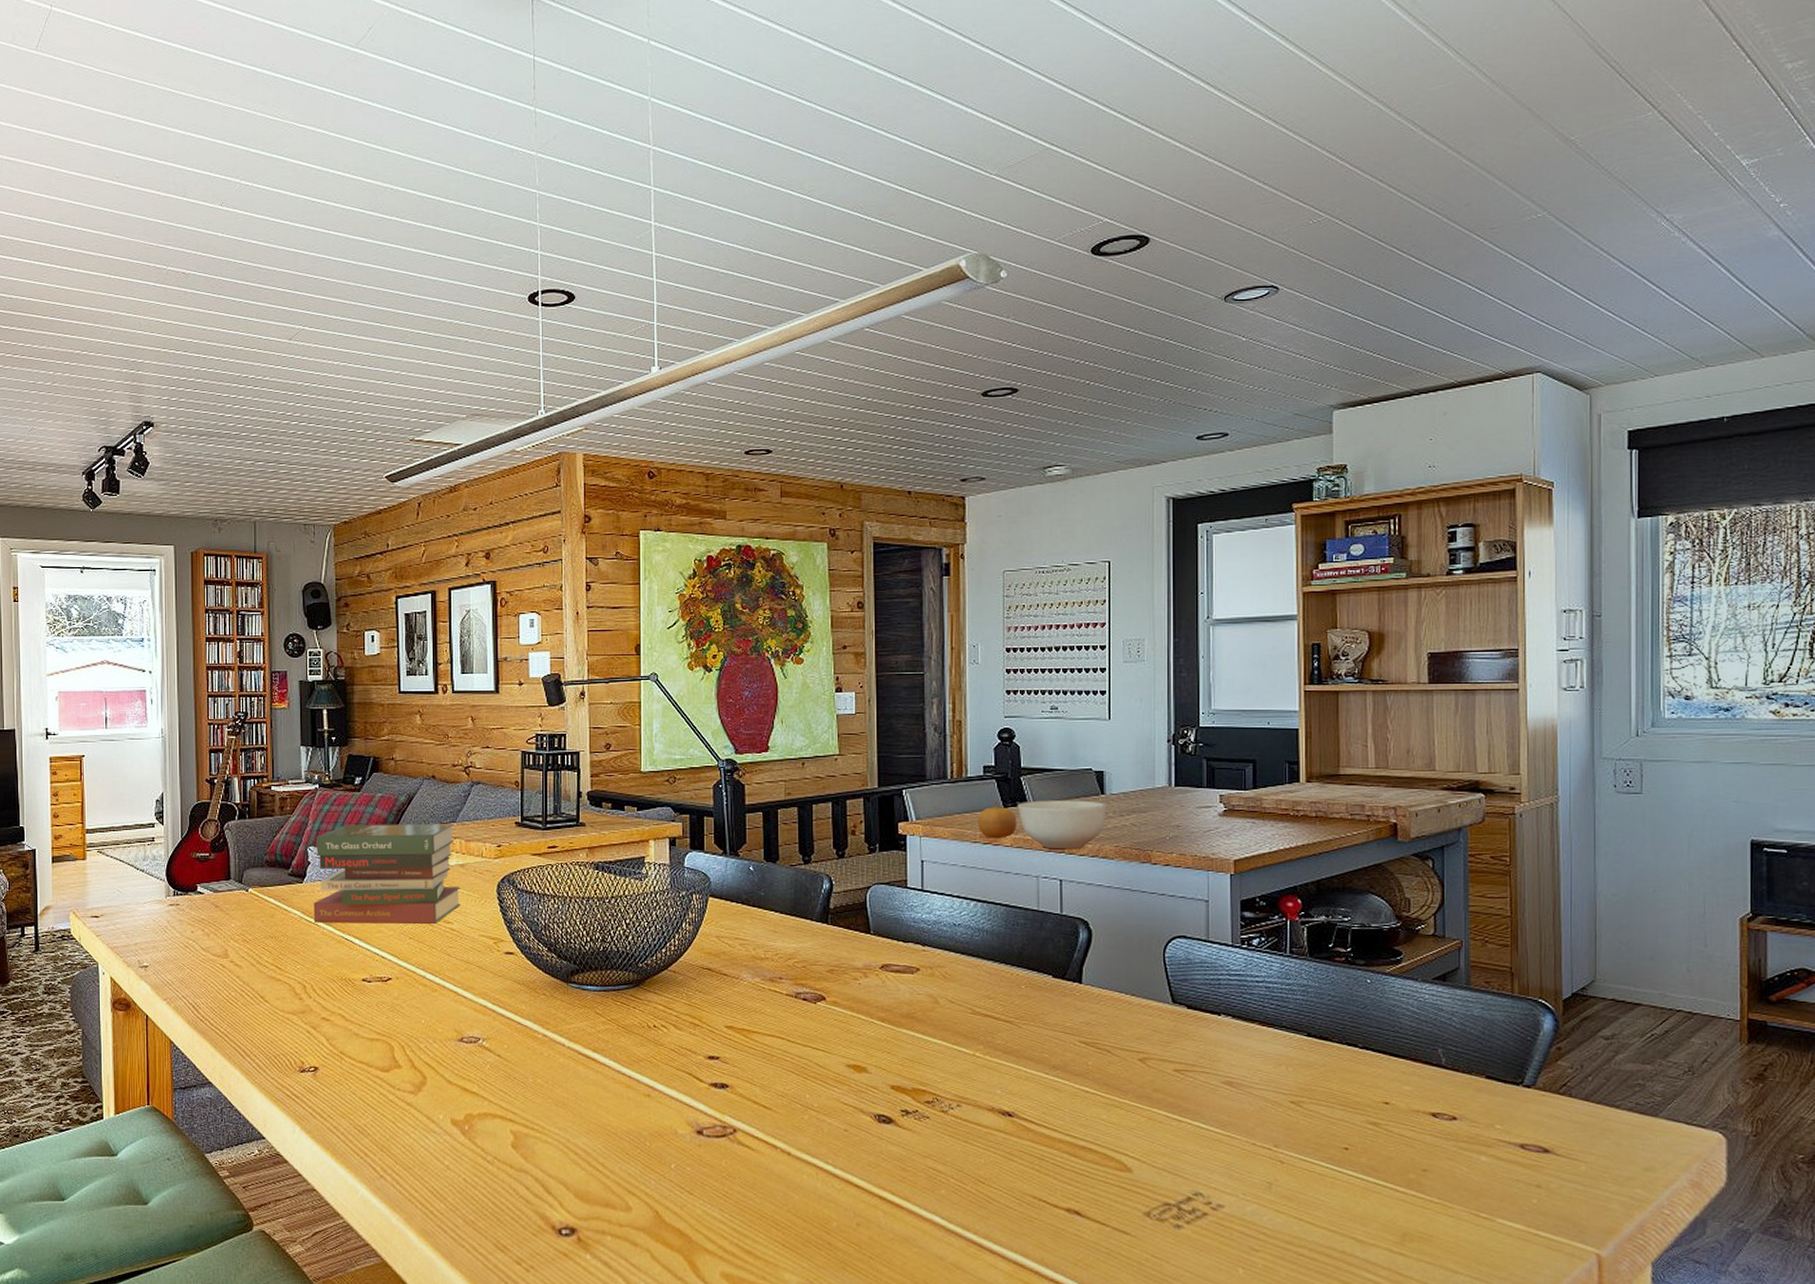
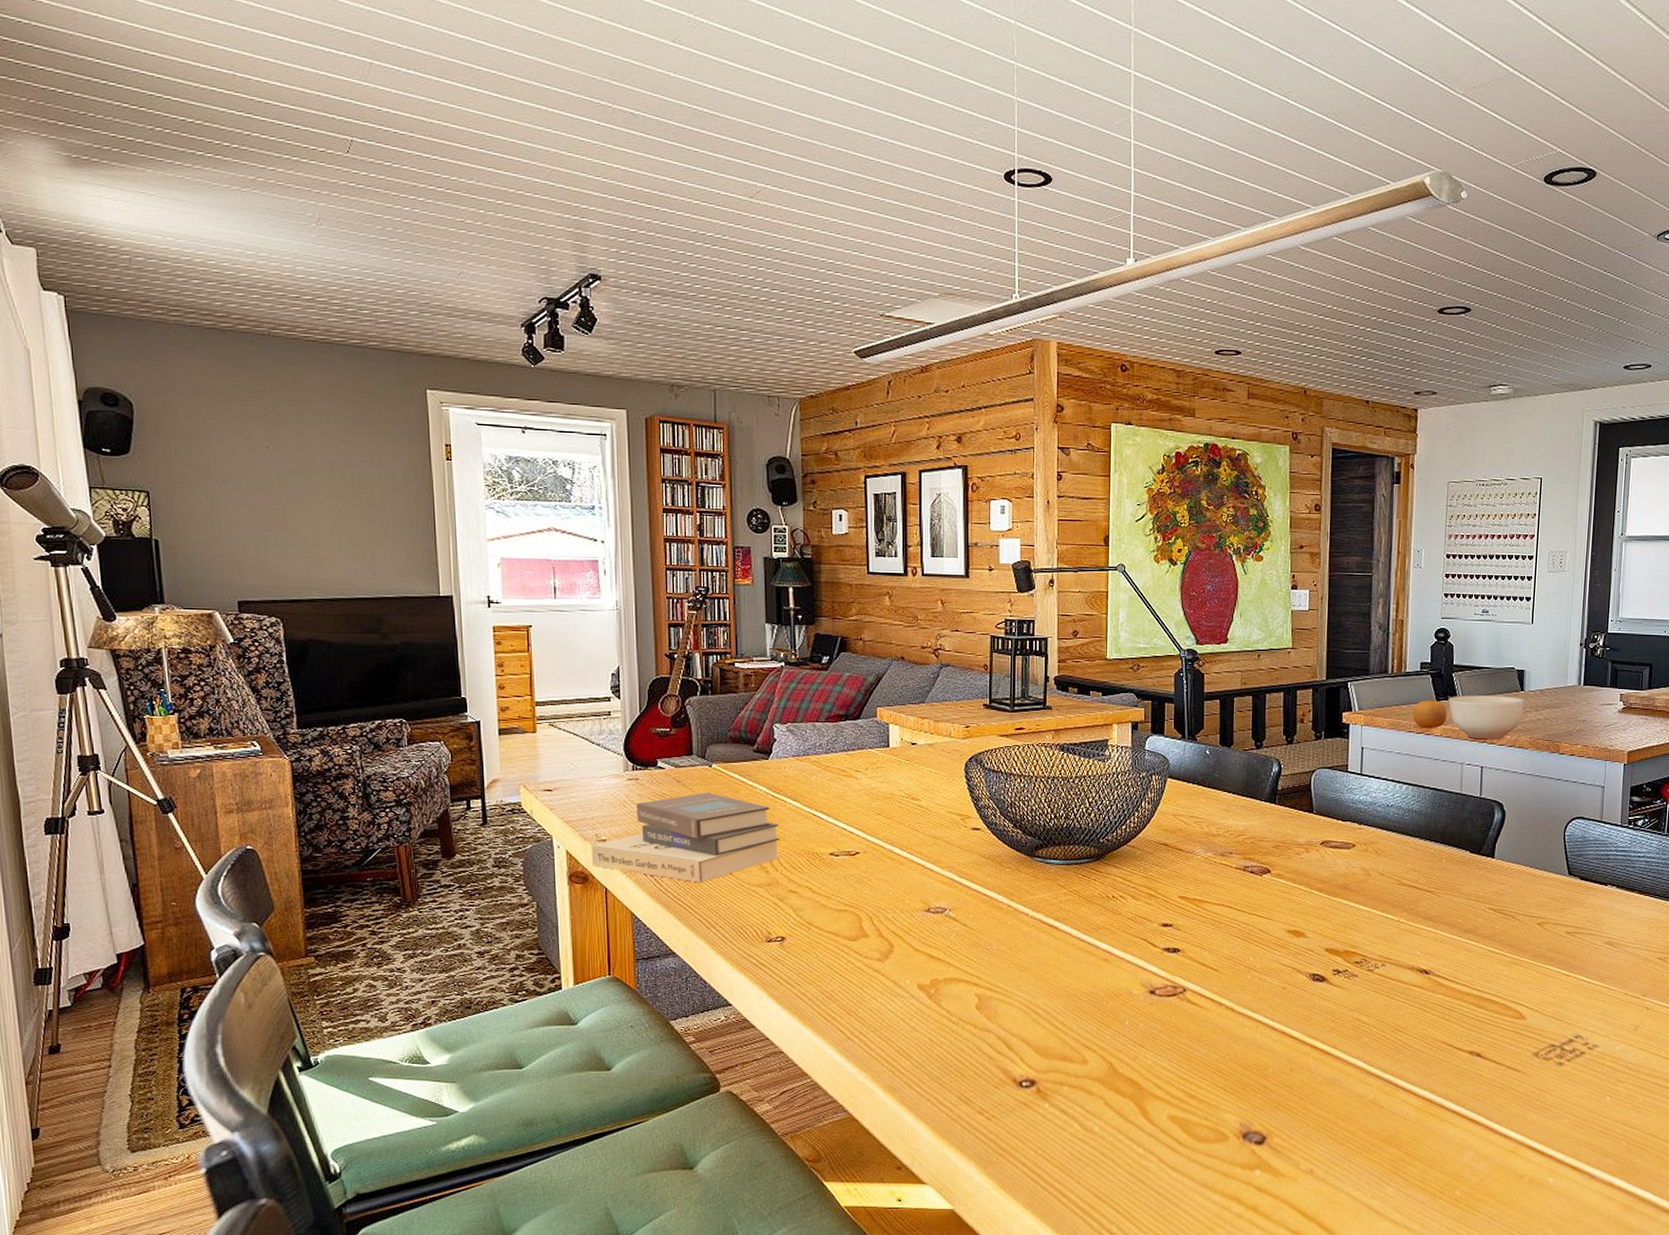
books: none [133,917,314,1010] -> present [591,792,781,883]
books: present [313,824,460,924] -> none [779,703,928,800]

